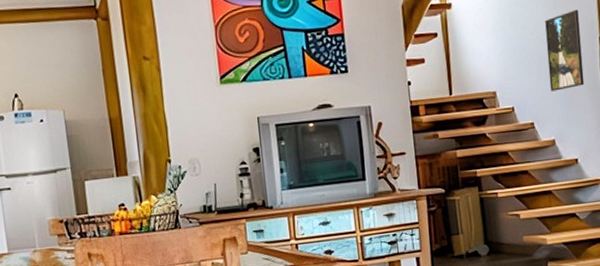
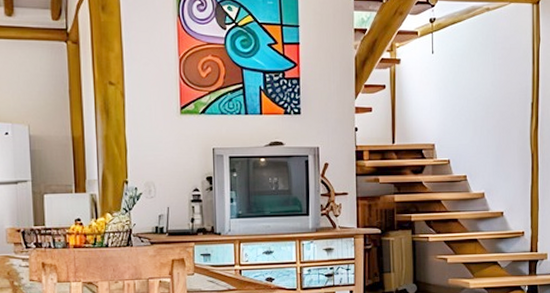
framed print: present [545,10,585,92] -> none [483,76,515,149]

